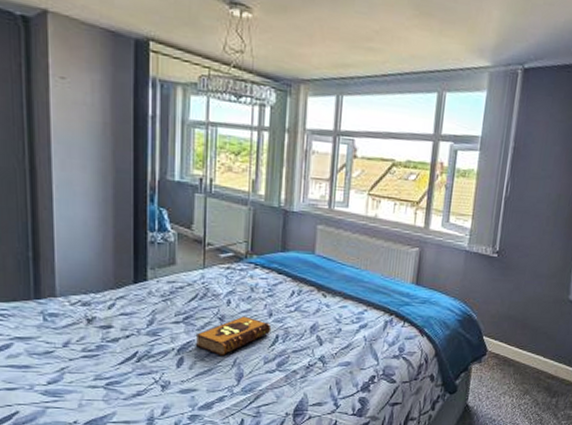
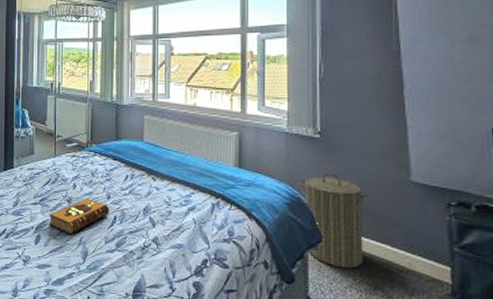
laundry hamper: none [472,291,533,378] -> present [300,172,369,269]

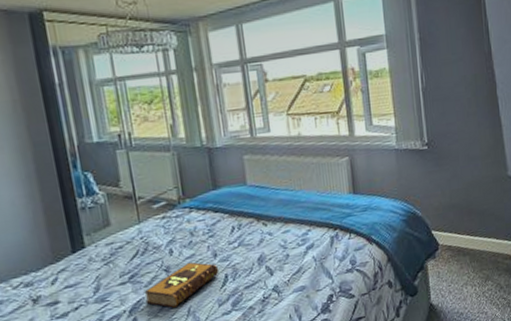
laundry hamper: present [300,172,369,269] -> none [414,181,475,270]

